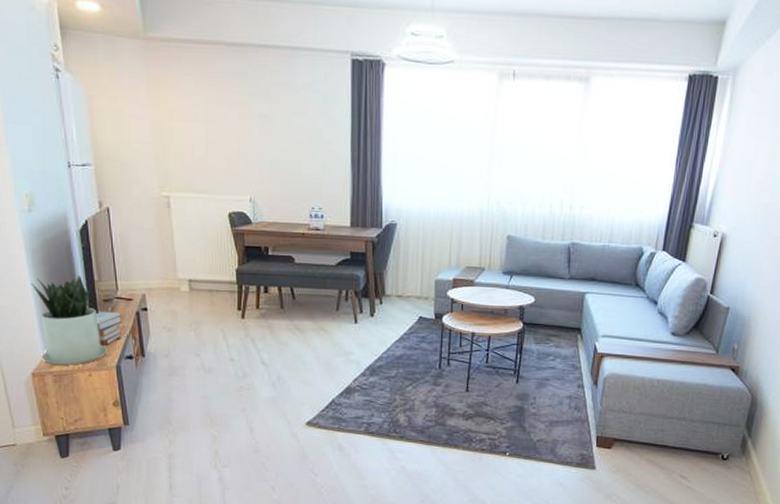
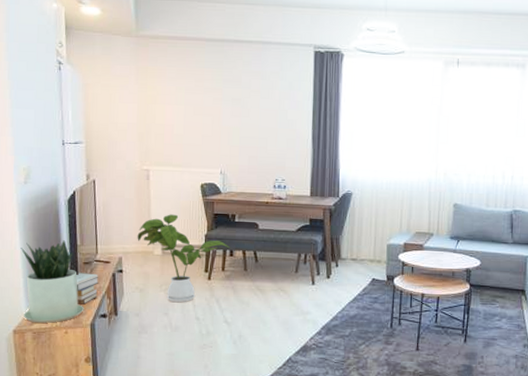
house plant: none [161,246,265,343] -> present [137,214,231,303]

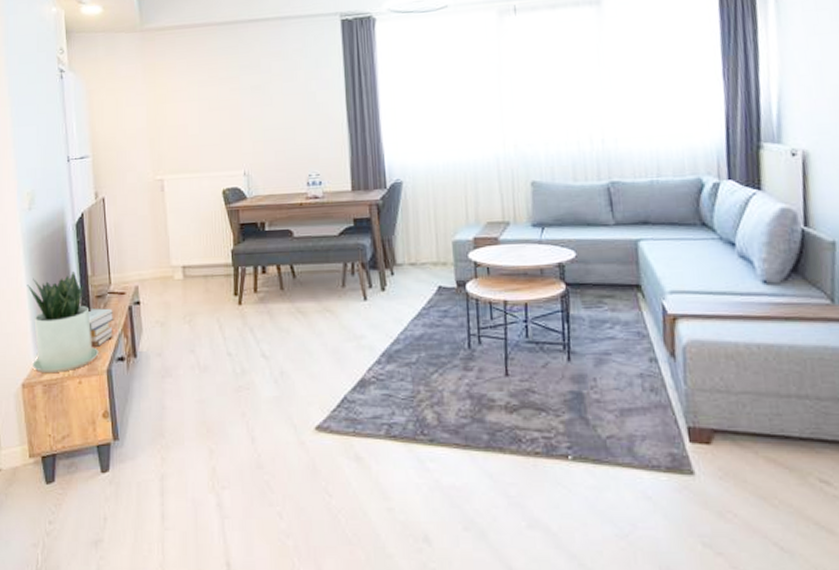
house plant: present [137,214,231,303] -> none [154,229,262,337]

